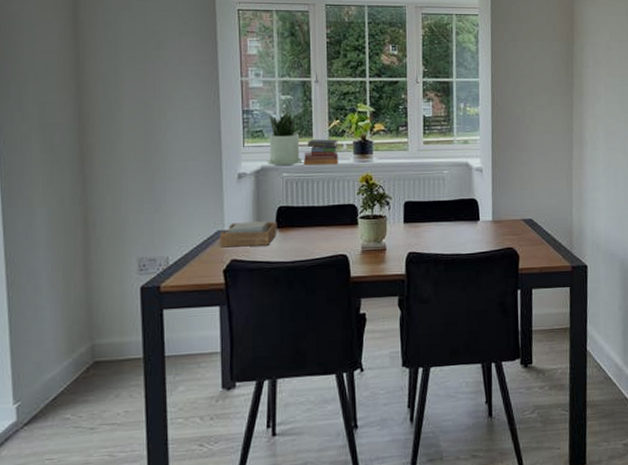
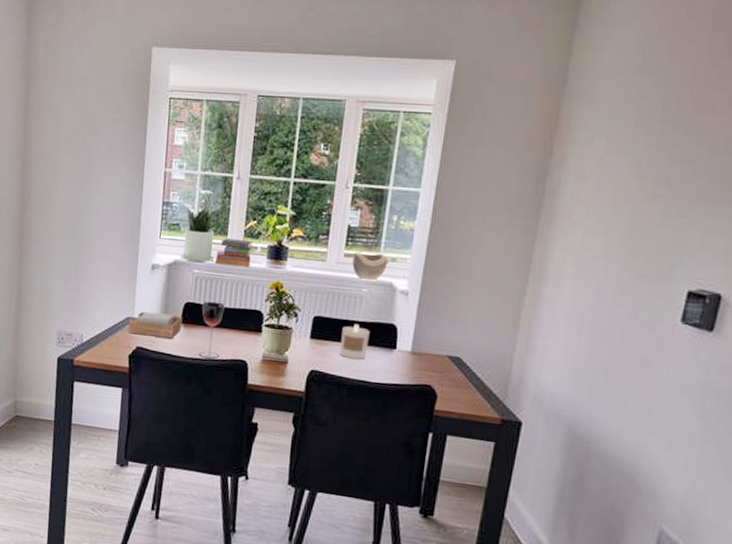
wineglass: none [296,202,319,258] -> present [199,301,225,358]
decorative bowl: none [431,139,462,163] -> present [352,252,388,281]
candle: none [431,203,456,236] -> present [339,324,370,360]

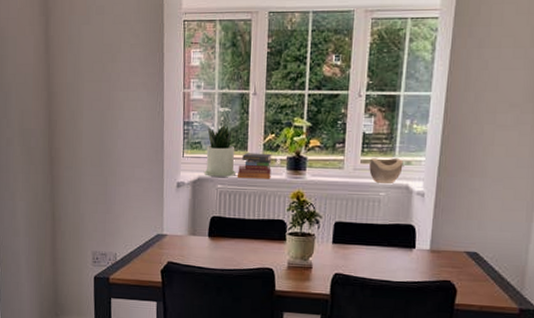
napkin holder: present [128,311,183,339] -> none [159,228,210,252]
wineglass: present [199,301,225,358] -> none [227,214,249,268]
candle: present [339,324,370,360] -> none [361,226,389,261]

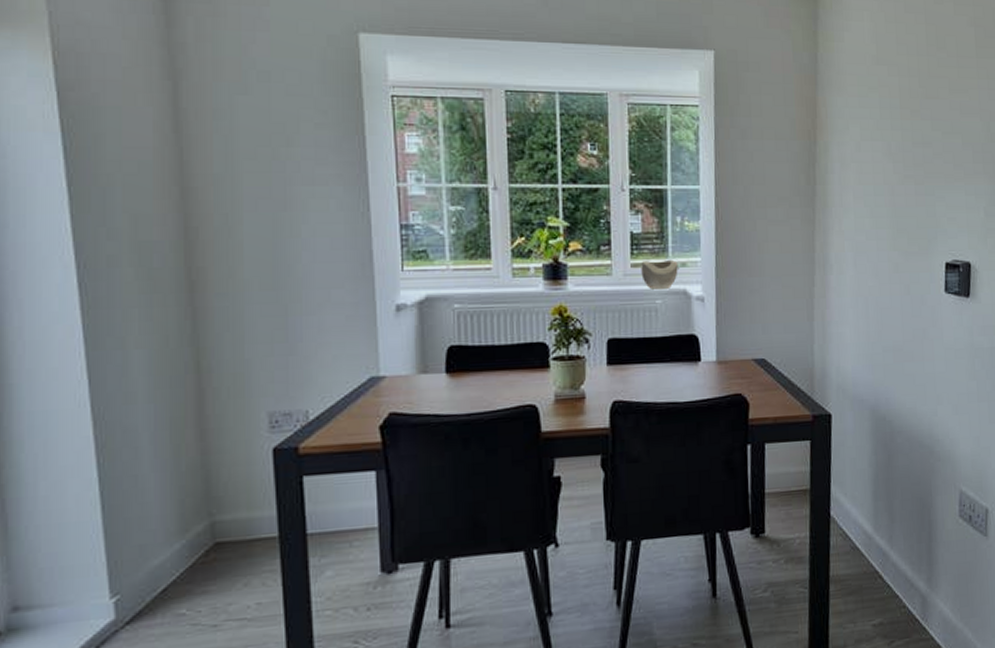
planter: present [203,125,237,178] -> none [432,228,479,295]
books: present [238,153,272,179] -> none [480,261,524,294]

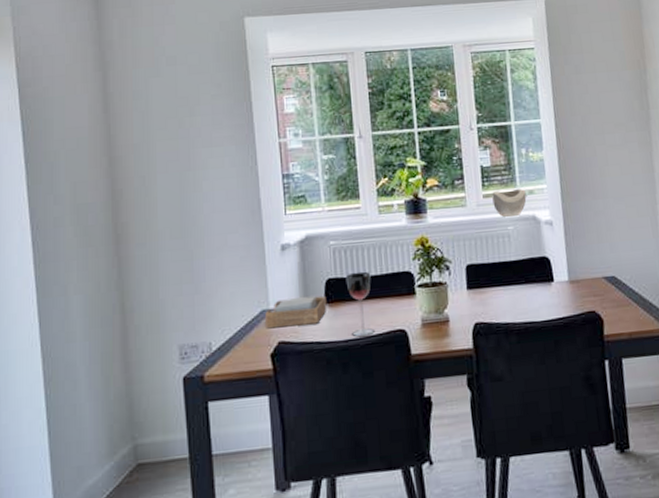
napkin holder: none [374,364,448,398] -> present [265,296,327,329]
wineglass: none [470,339,502,410] -> present [345,271,375,336]

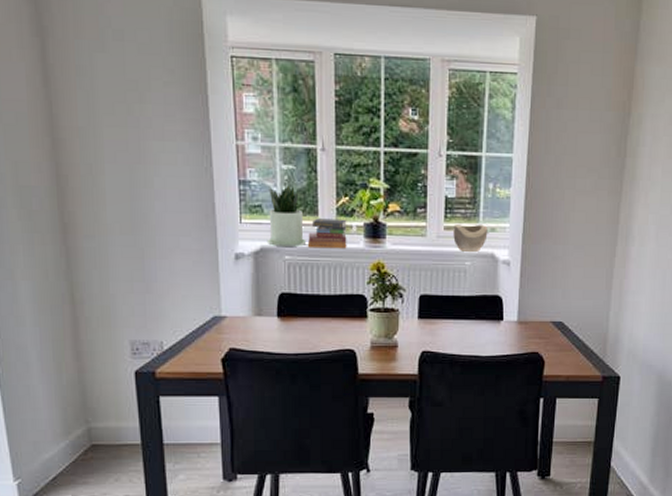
napkin holder: present [265,296,327,329] -> none [217,308,279,335]
planter: none [311,173,350,234] -> present [266,185,307,248]
wineglass: present [345,271,375,336] -> none [299,289,325,351]
books: none [351,199,390,231] -> present [308,218,347,249]

